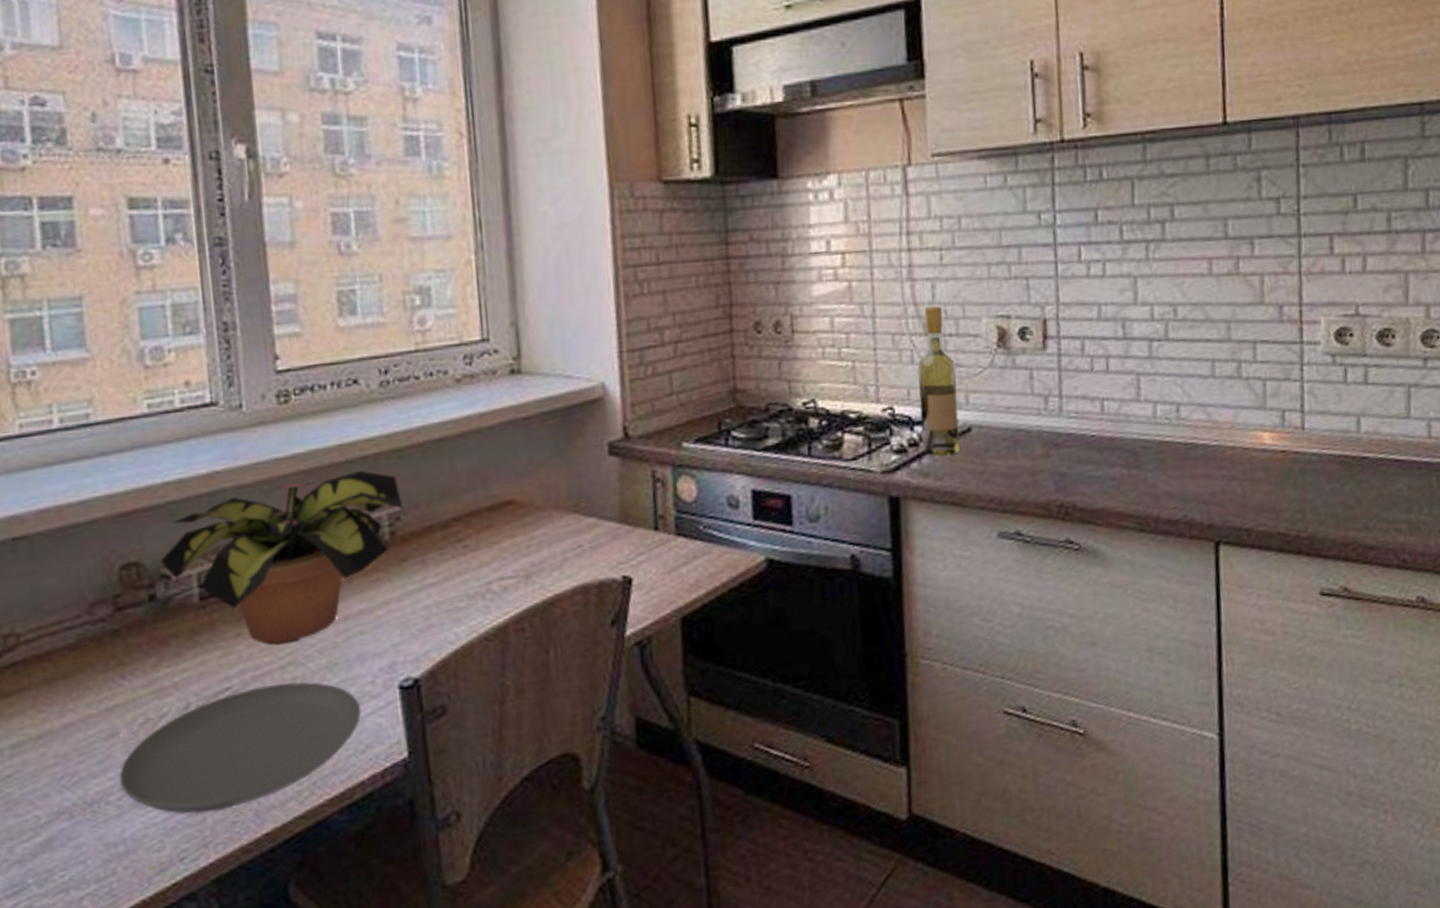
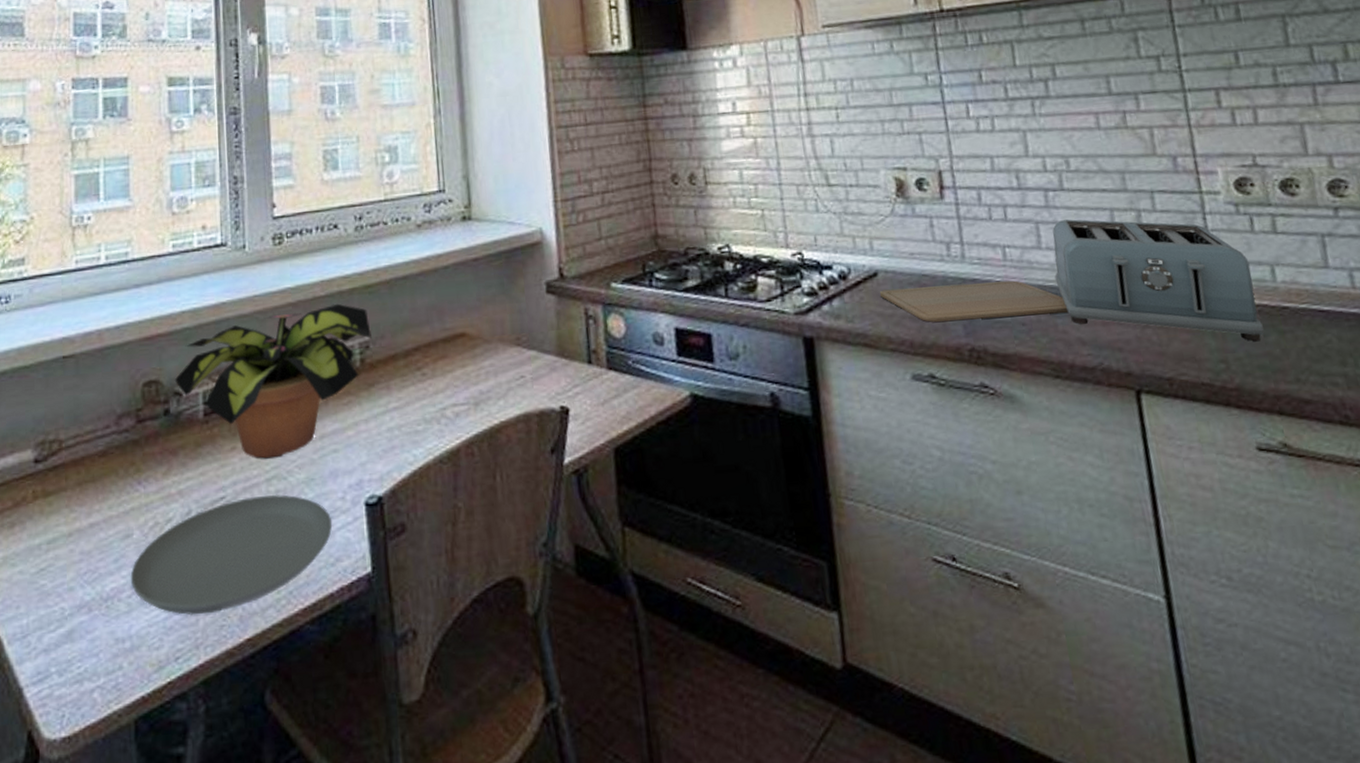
bottle: present [917,306,960,456] -> none [822,159,868,299]
chopping board: none [973,434,1160,479] -> present [880,280,1069,322]
toaster: none [1150,370,1342,492] -> present [1052,219,1264,342]

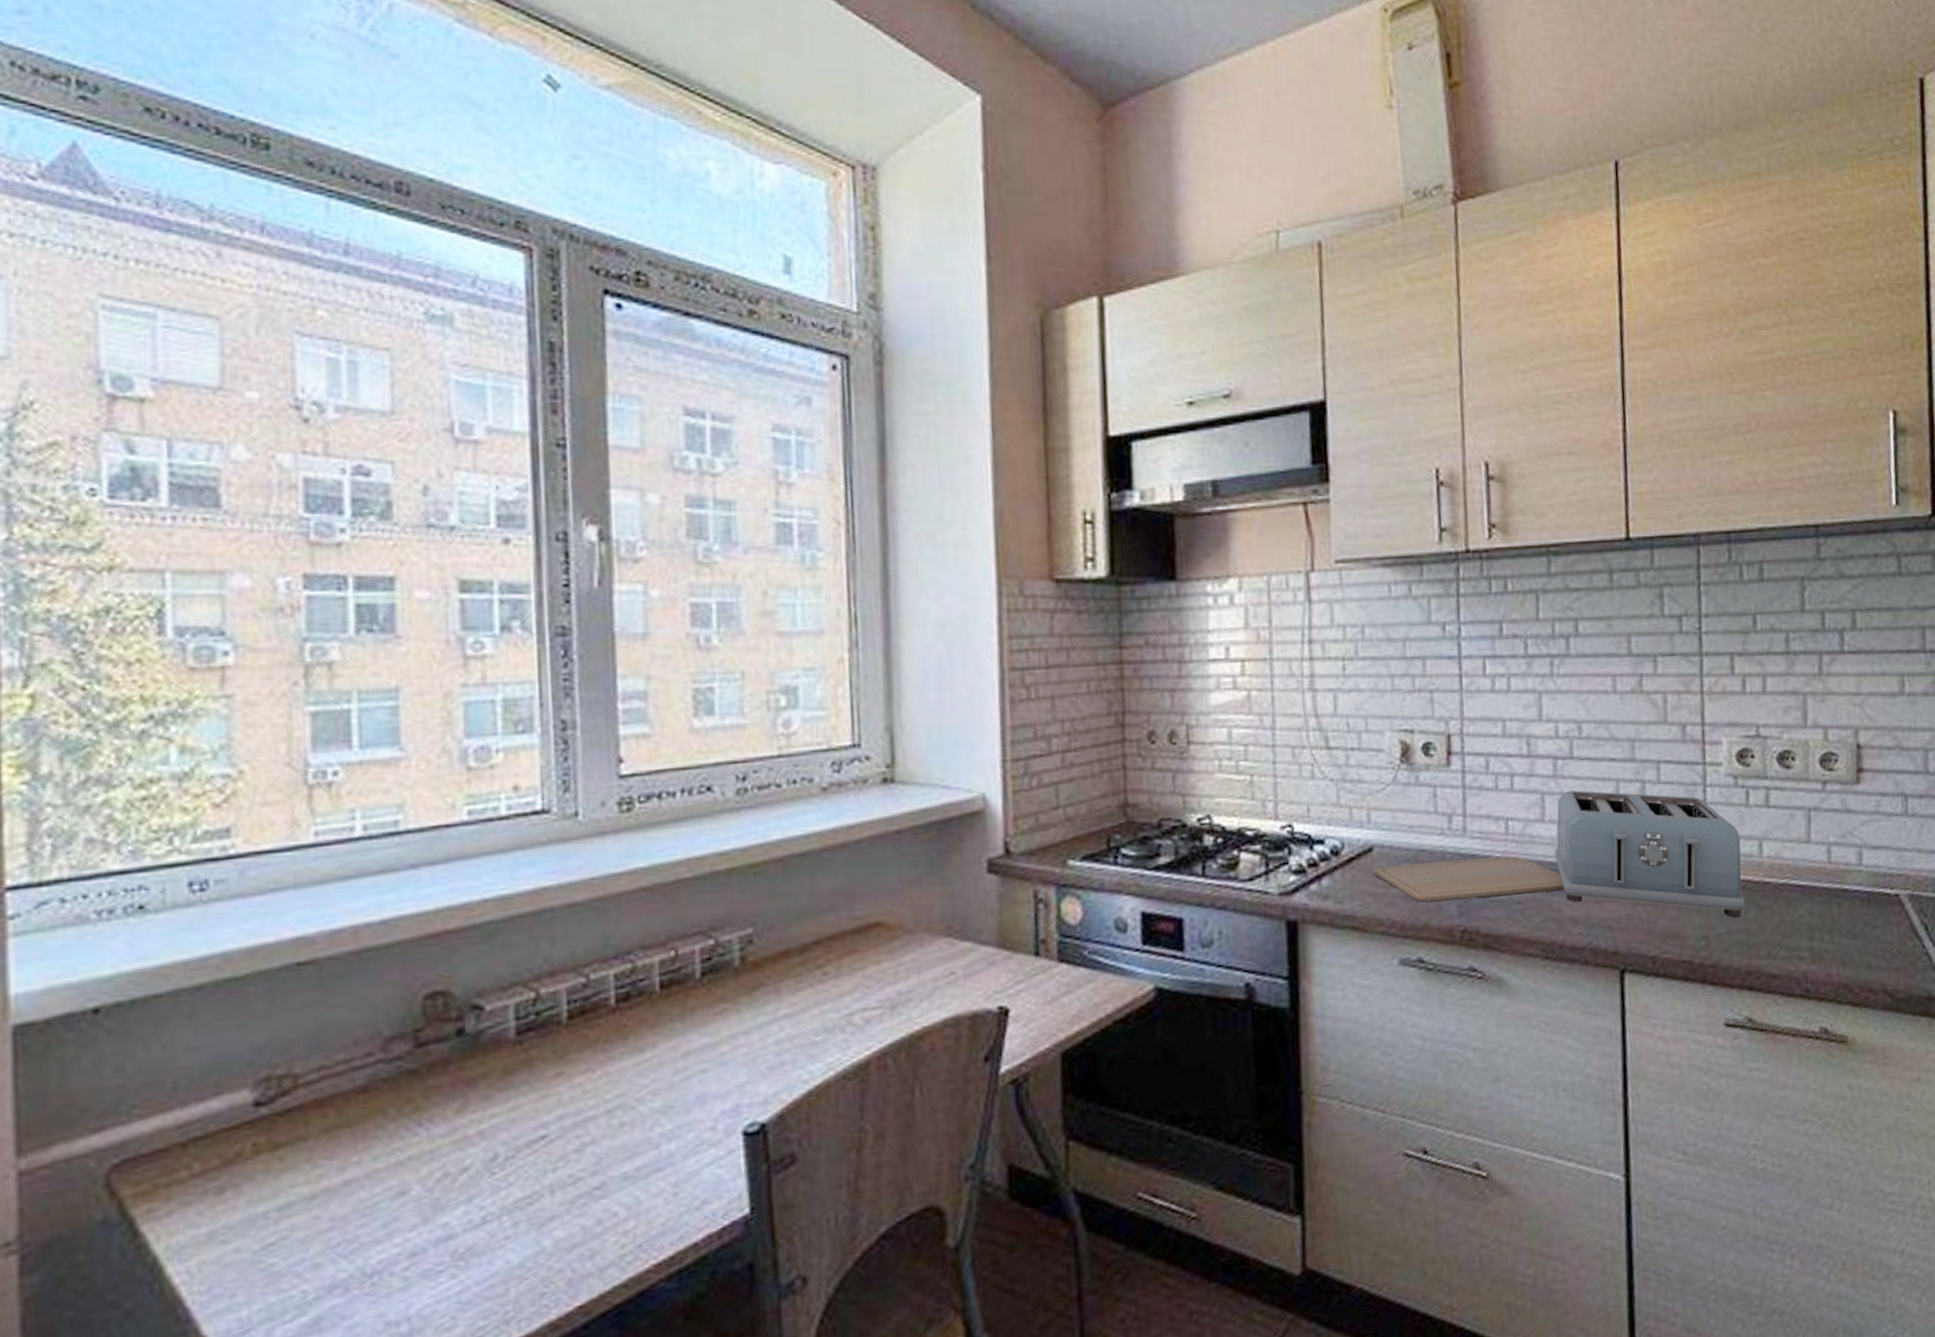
plate: present [130,494,333,616] -> none [407,1127,699,1285]
flower pot: present [174,303,372,458] -> none [471,887,756,1085]

